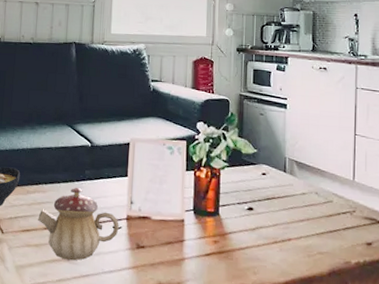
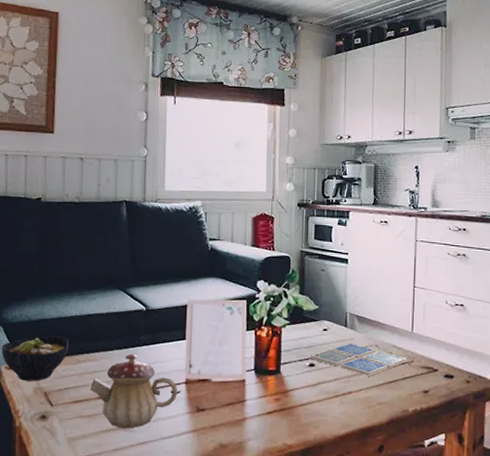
drink coaster: none [248,188,348,224] -> present [310,342,407,376]

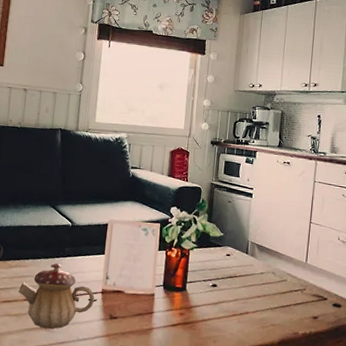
drink coaster: present [310,342,407,376] -> none [213,268,300,300]

